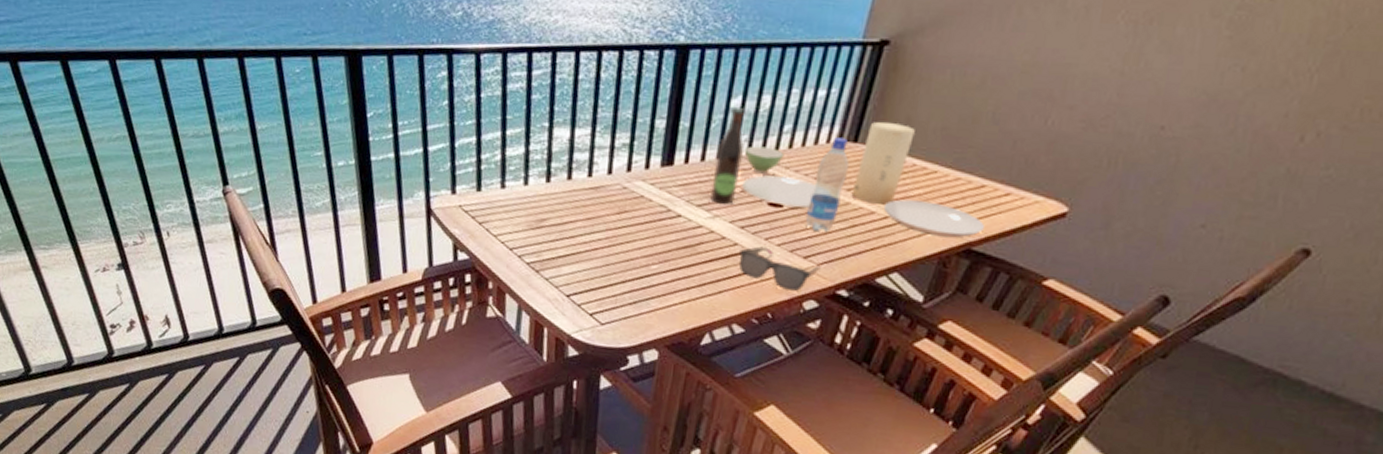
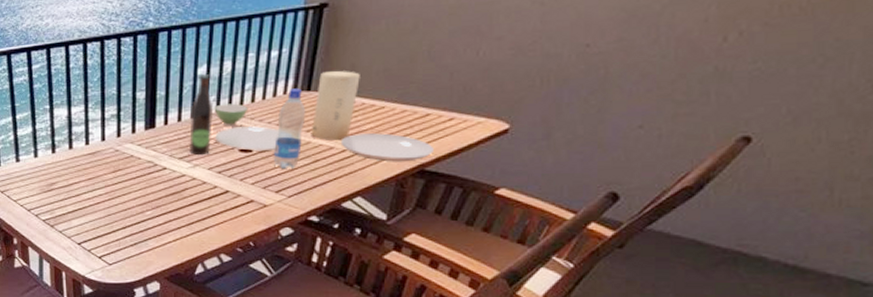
sunglasses: present [739,246,821,292] -> none [220,186,292,222]

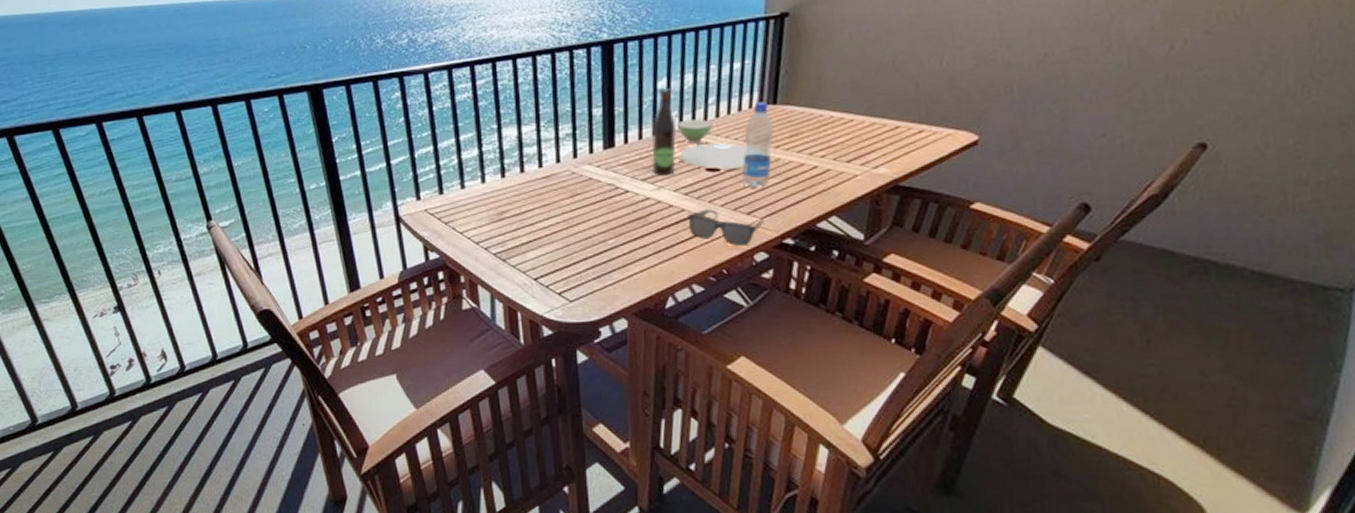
sunglasses: none [220,186,292,222] -> present [687,209,765,247]
candle: present [311,70,360,140] -> none [779,82,827,156]
plate: present [340,133,433,162] -> none [811,147,906,178]

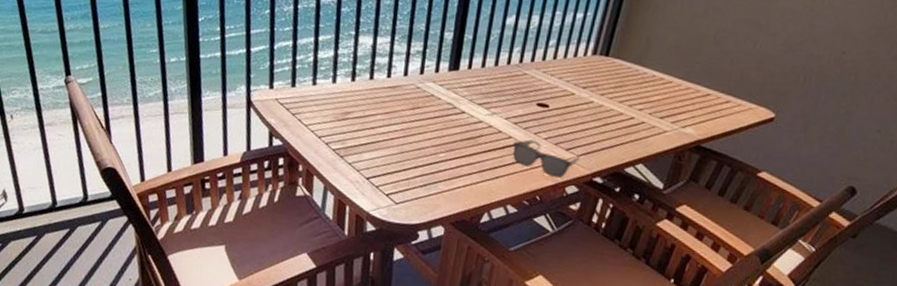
bottle: present [651,88,676,177] -> none [488,24,518,105]
bowl: present [676,119,713,144] -> none [517,56,550,80]
plate: present [680,143,747,170] -> none [515,81,575,109]
bottle: present [742,102,774,189] -> none [567,52,603,129]

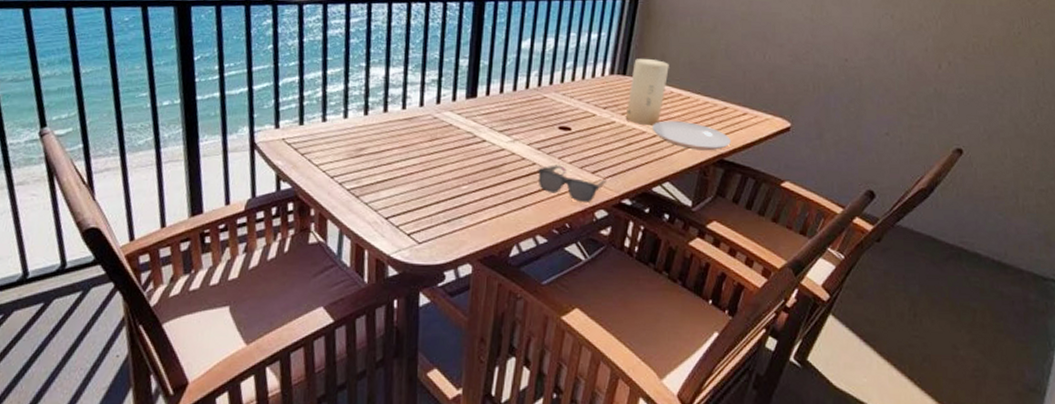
candle: none [604,40,654,108] -> present [625,58,669,125]
plate: none [630,103,710,136] -> present [652,120,731,151]

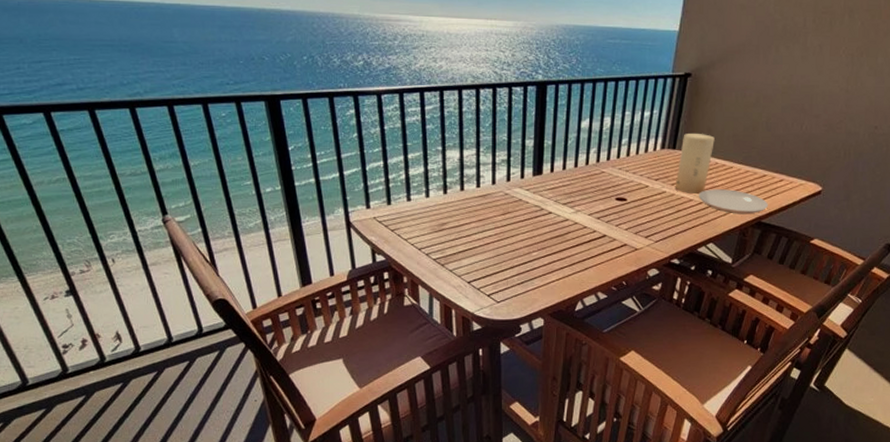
sunglasses: present [538,165,607,204] -> none [598,231,658,264]

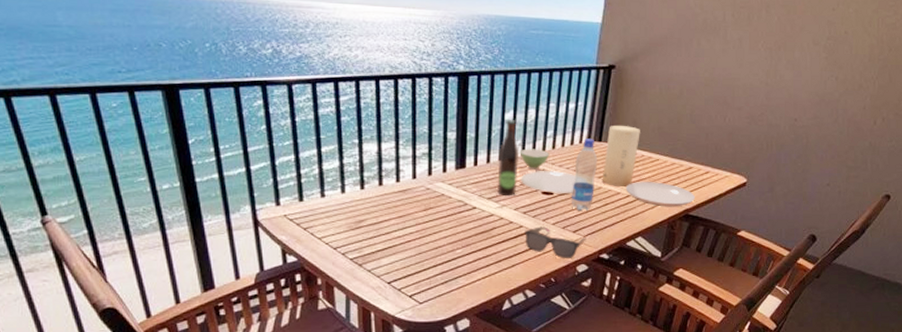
bottle: none [571,128,594,202] -> present [496,120,518,197]
bowl: none [595,156,624,177] -> present [520,149,550,170]
plate: none [595,178,649,200] -> present [521,171,575,193]
sunglasses: none [598,231,658,264] -> present [525,226,586,260]
bottle: none [643,146,672,218] -> present [571,139,598,212]

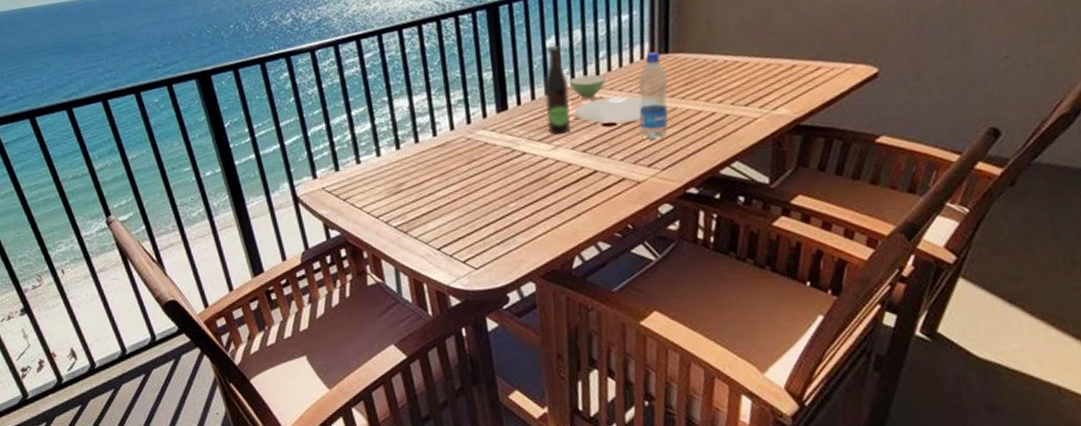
sunglasses: present [525,226,586,260] -> none [587,164,666,201]
candle: present [602,125,640,186] -> none [675,28,719,104]
plate: present [625,182,695,207] -> none [708,90,806,121]

